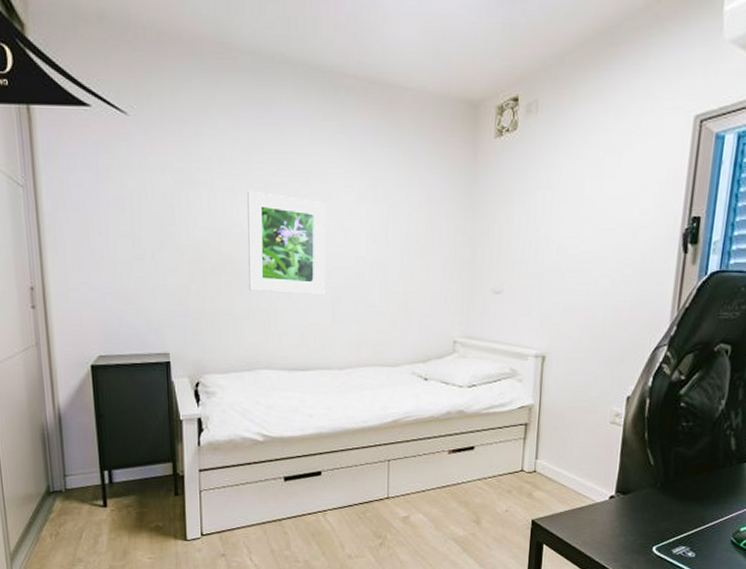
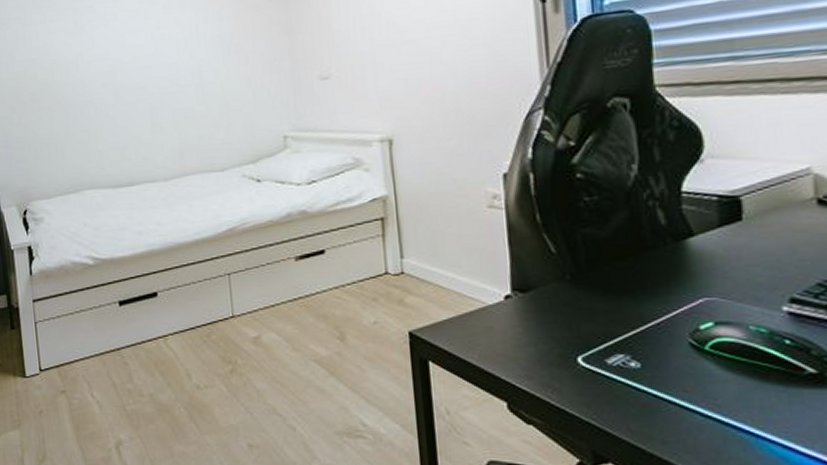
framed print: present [247,190,325,296] -> none [58,17,142,113]

